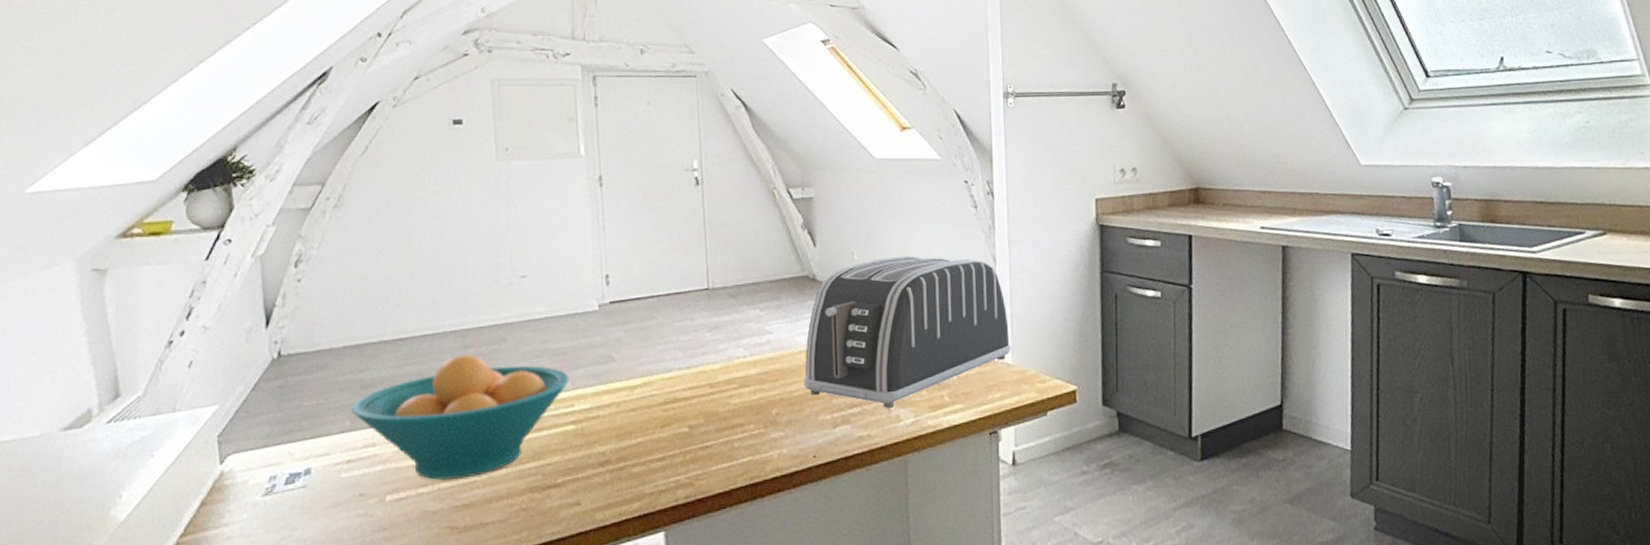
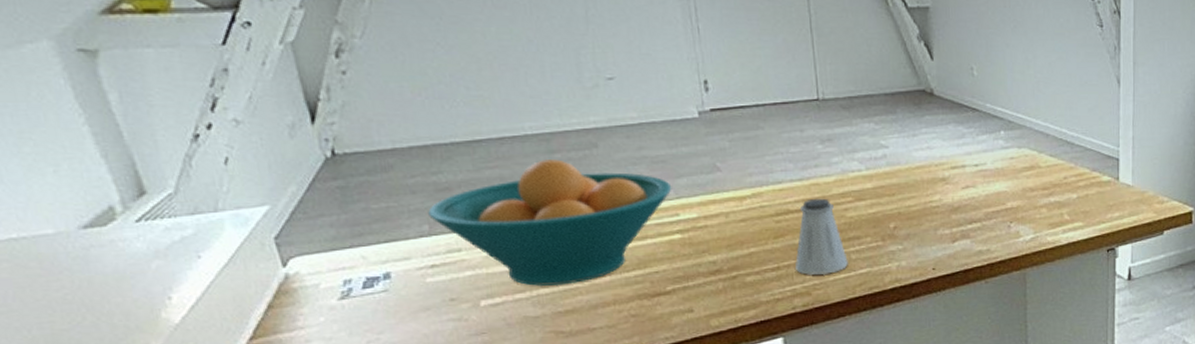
saltshaker: none [680,385,731,465] -> present [795,198,848,275]
toaster: present [803,255,1011,408] -> none [921,73,1132,224]

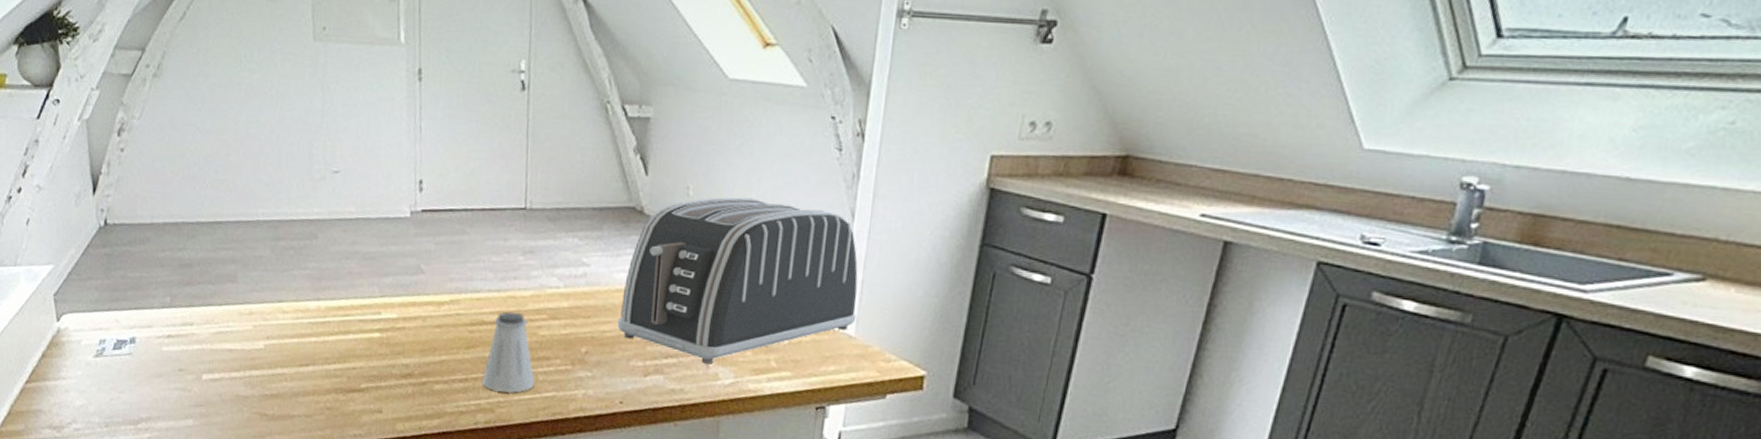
fruit bowl: present [428,159,672,287] -> none [171,246,378,370]
toaster: none [921,73,1132,224] -> present [617,197,858,364]

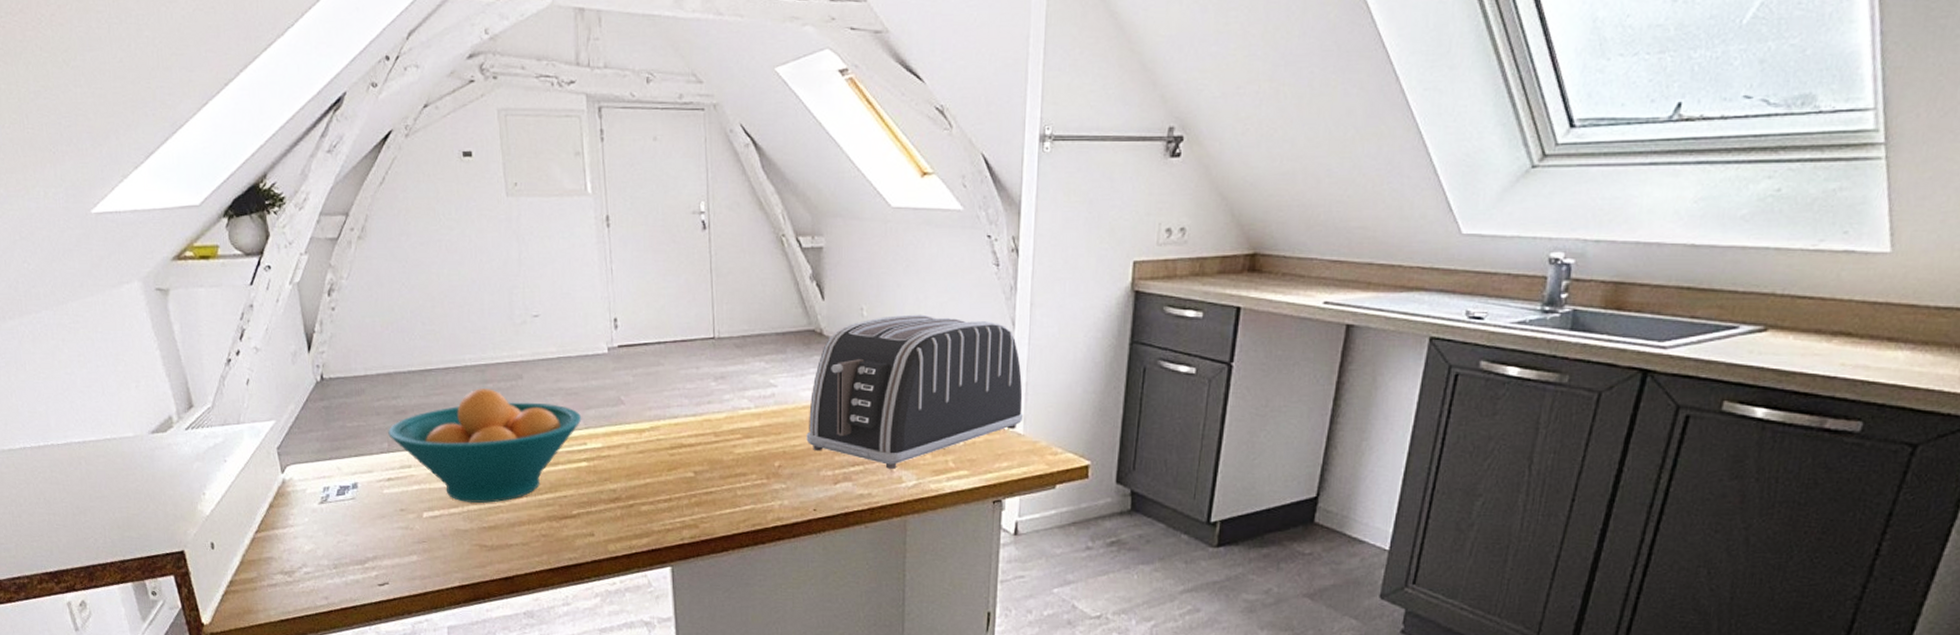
fruit bowl: none [171,246,378,370] -> present [388,388,582,504]
saltshaker: present [483,311,535,393] -> none [686,434,734,508]

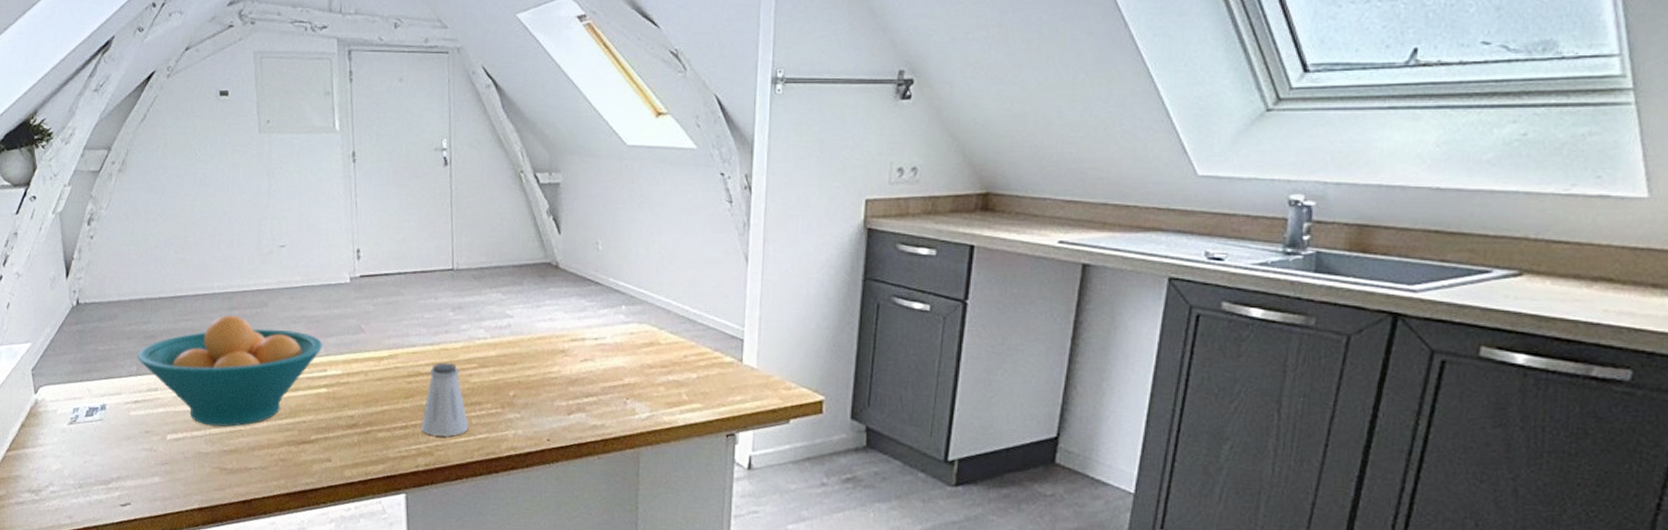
saltshaker: none [686,434,734,508] -> present [422,362,469,436]
toaster: present [806,314,1024,469] -> none [541,249,757,401]

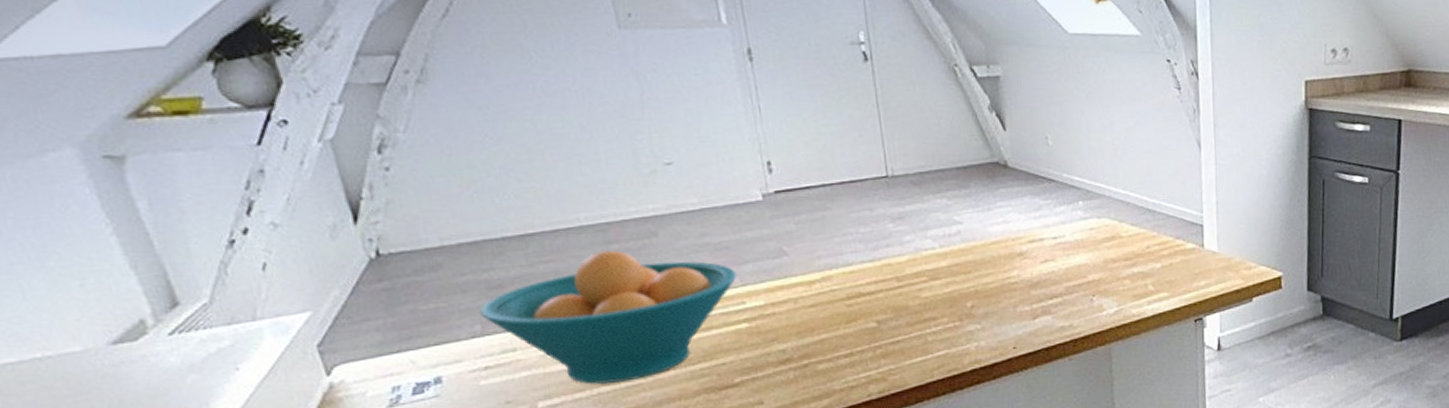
saltshaker: present [422,362,469,436] -> none [869,279,925,360]

